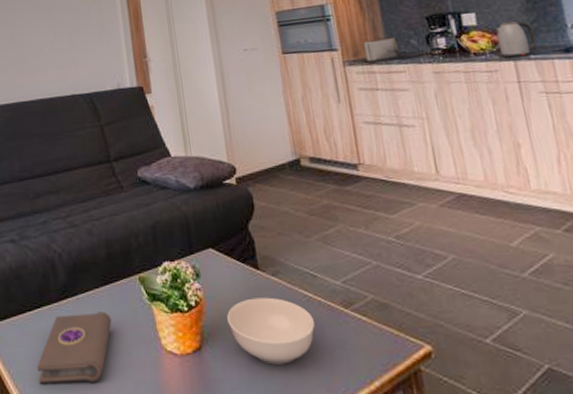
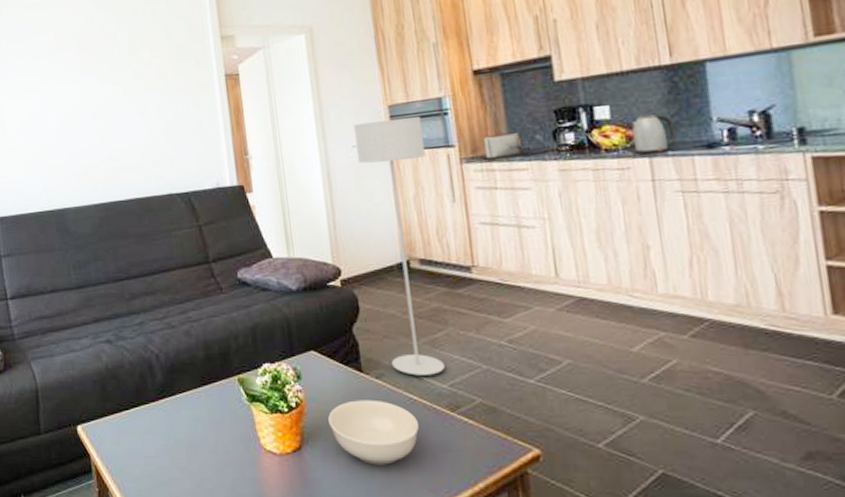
book: present [37,311,112,385] -> none [135,411,210,480]
floor lamp: none [243,21,337,272] -> present [353,115,445,376]

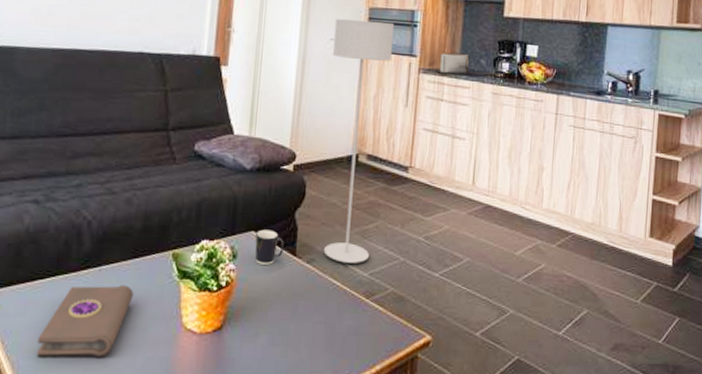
book: none [135,411,210,480] -> present [36,285,134,359]
mug: none [316,348,348,384] -> present [254,229,284,266]
bowl: present [328,399,420,465] -> none [254,282,337,347]
kettle: present [632,113,676,155] -> none [548,58,579,93]

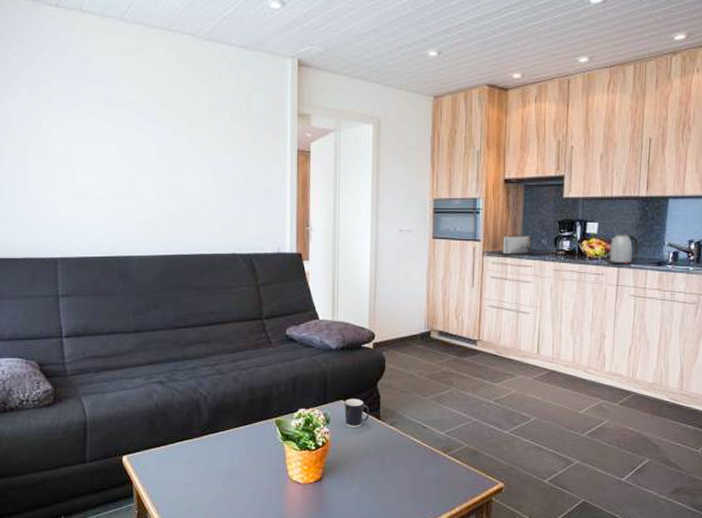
book: present [36,285,134,359] -> none [175,447,247,504]
floor lamp: present [323,18,395,263] -> none [401,211,458,424]
kettle: none [548,58,579,93] -> present [609,233,639,265]

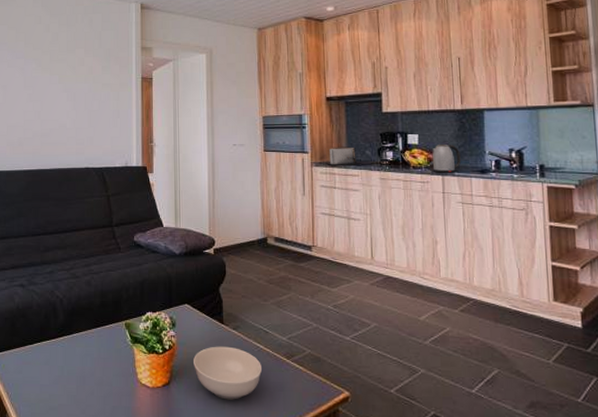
mug: present [344,398,369,428] -> none [189,302,213,332]
bowl: none [348,442,419,494] -> present [193,346,263,400]

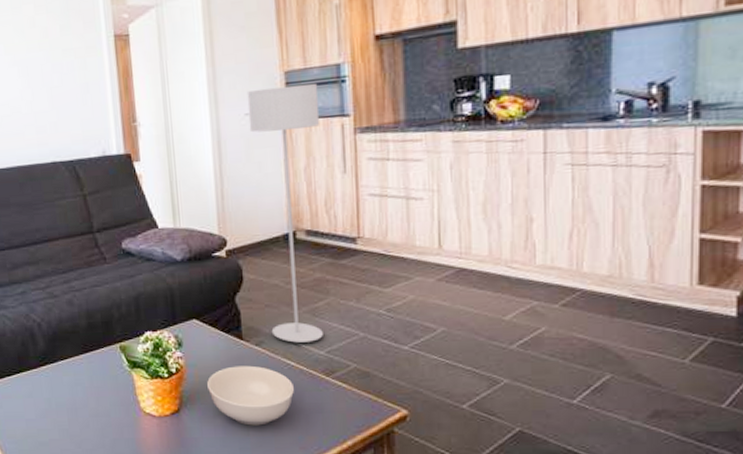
floor lamp: none [235,126,287,329] -> present [246,82,323,343]
toaster: present [325,147,357,167] -> none [373,101,419,131]
kettle: present [432,143,461,173] -> none [529,84,573,127]

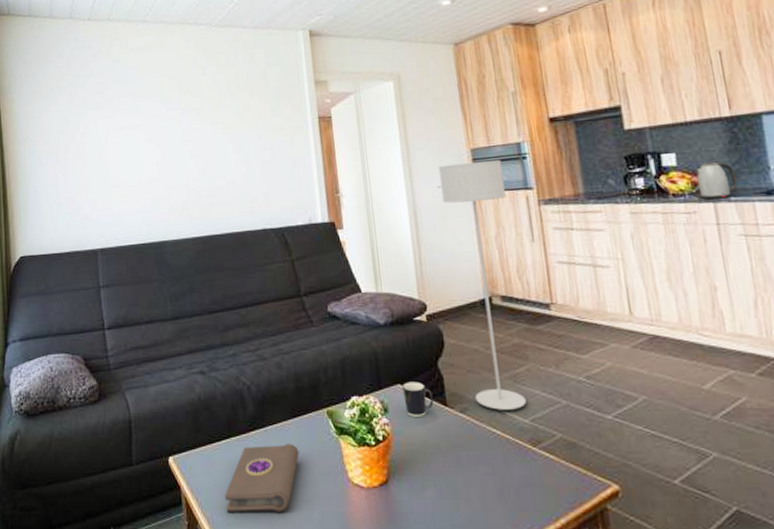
book: none [16,377,91,442] -> present [225,444,299,514]
mug: none [198,316,229,351] -> present [402,381,434,418]
bowl: present [207,365,295,426] -> none [414,433,503,500]
kettle: none [529,84,573,127] -> present [697,161,738,200]

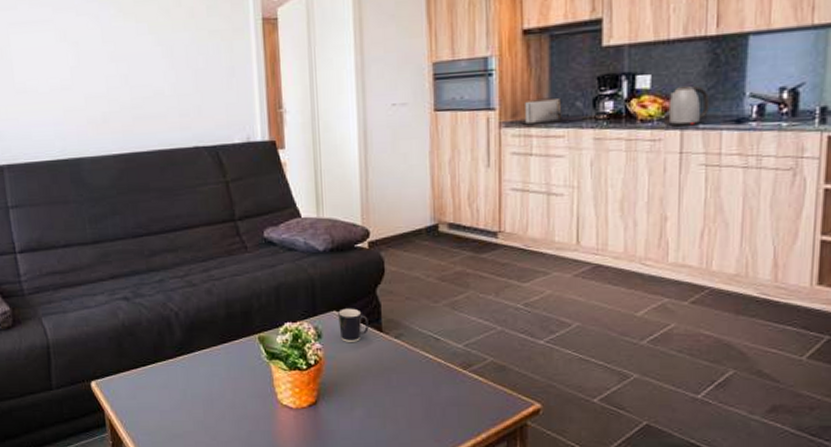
book: present [225,444,299,514] -> none [150,368,228,433]
floor lamp: present [438,159,526,410] -> none [394,75,466,336]
toaster: none [554,176,597,203] -> present [519,97,562,126]

